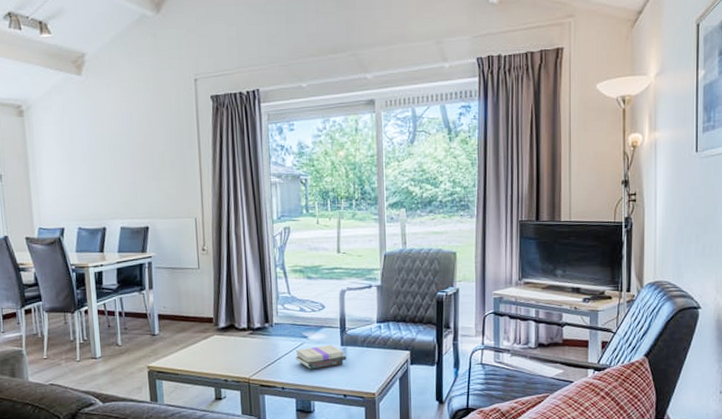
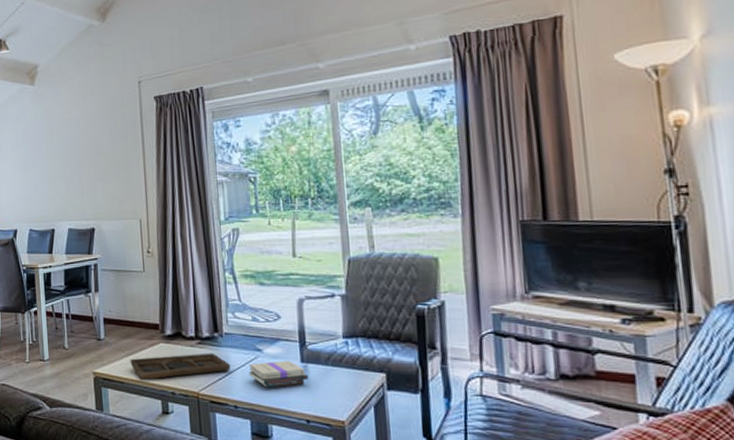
decorative tray: none [184,341,280,371] -> present [130,353,231,381]

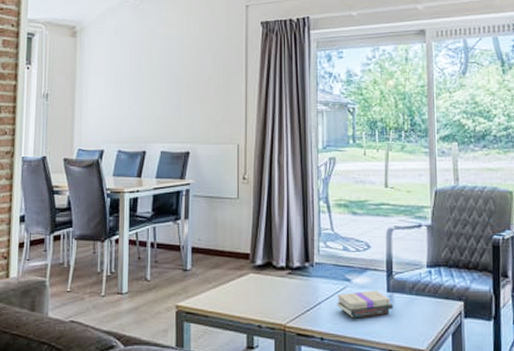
decorative tray: present [130,353,231,381] -> none [216,283,320,314]

